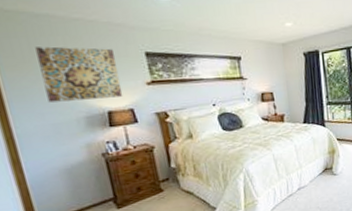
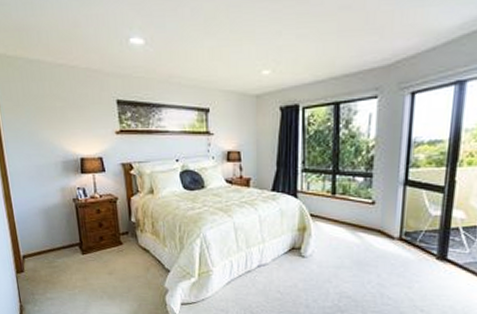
wall art: present [35,46,123,103] -> none [28,91,95,145]

